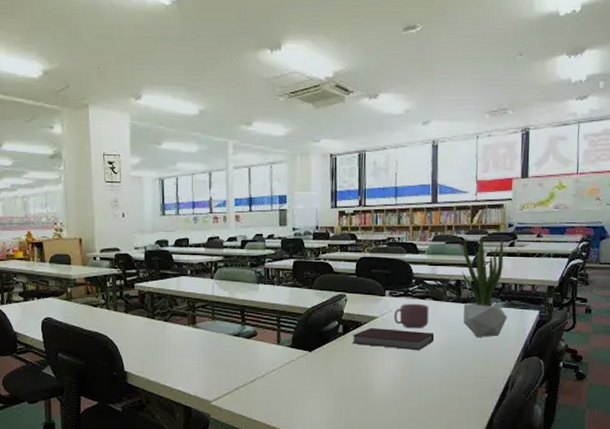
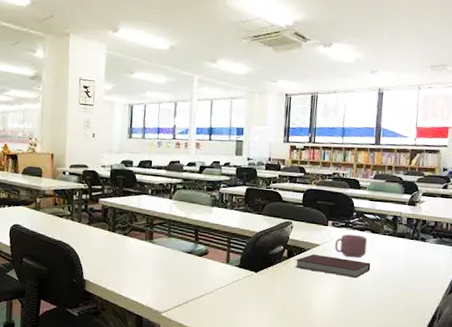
potted plant: present [462,236,507,337] -> none [398,177,438,271]

